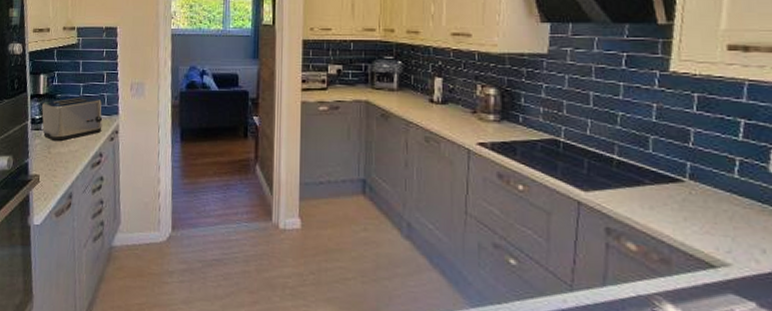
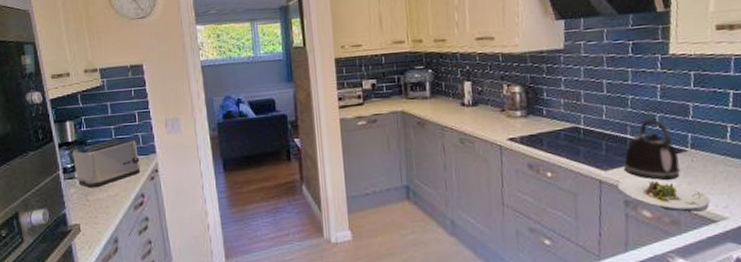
salad plate: none [597,203,709,253] -> present [616,177,710,212]
kettle: none [608,140,676,211] -> present [624,119,681,180]

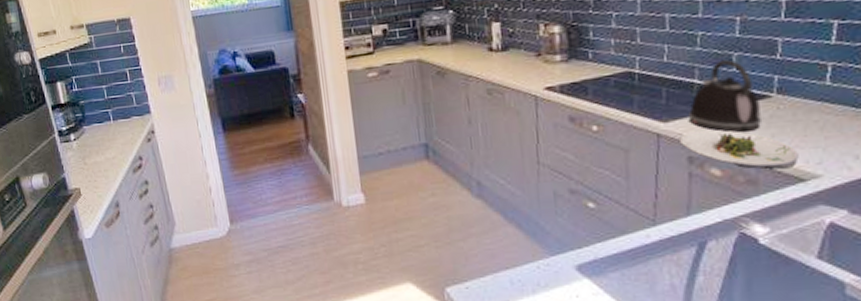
toaster: present [73,137,141,188] -> none [66,97,136,151]

